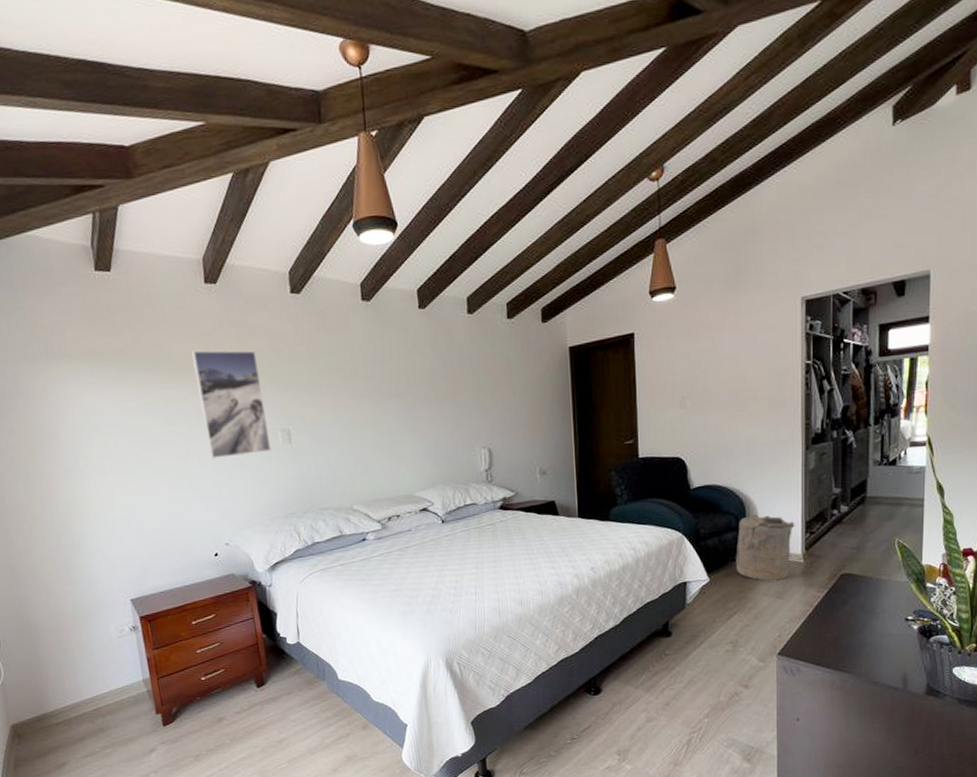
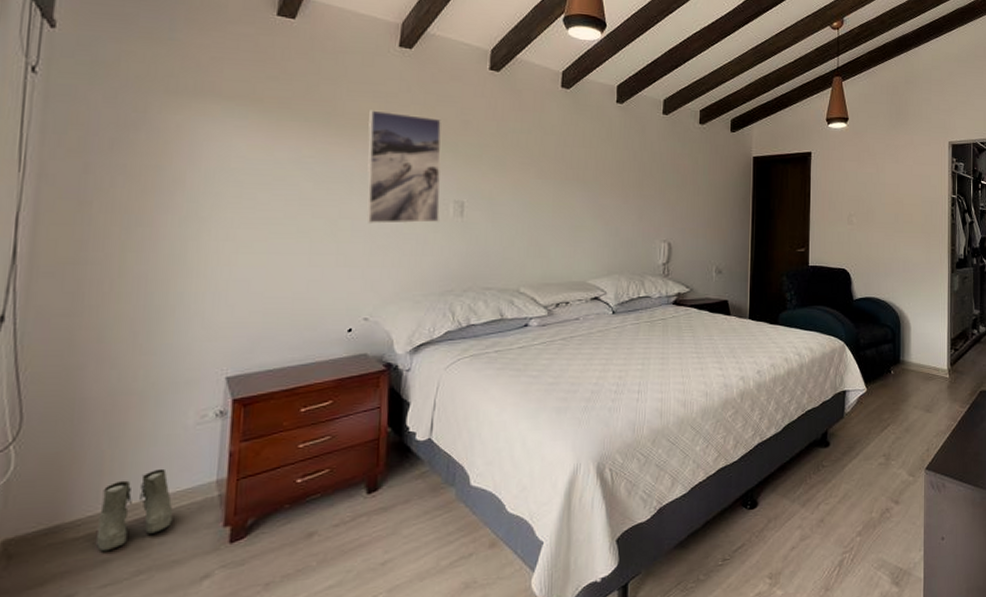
boots: none [67,672,120,733] -> present [95,468,173,552]
laundry hamper: present [735,514,795,582] -> none [890,328,942,395]

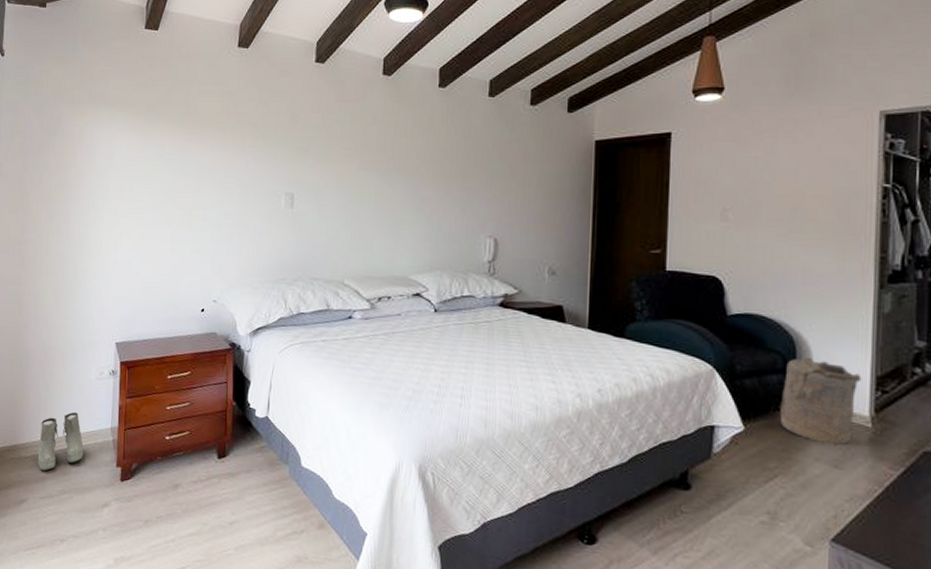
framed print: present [366,110,443,224] -> none [214,108,275,214]
laundry hamper: none [890,328,942,395] -> present [779,356,862,445]

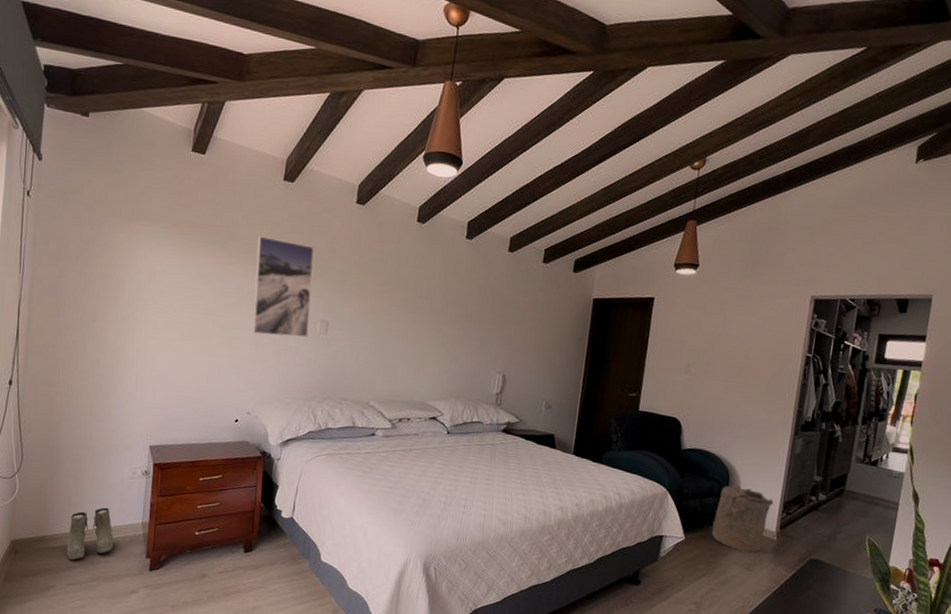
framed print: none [214,108,275,214] -> present [252,236,315,337]

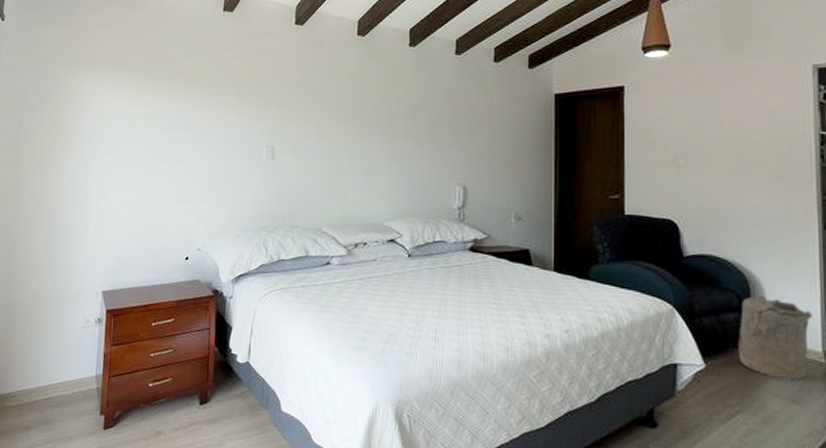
boots: present [66,507,114,561] -> none [22,360,68,421]
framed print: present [252,236,315,337] -> none [199,67,257,166]

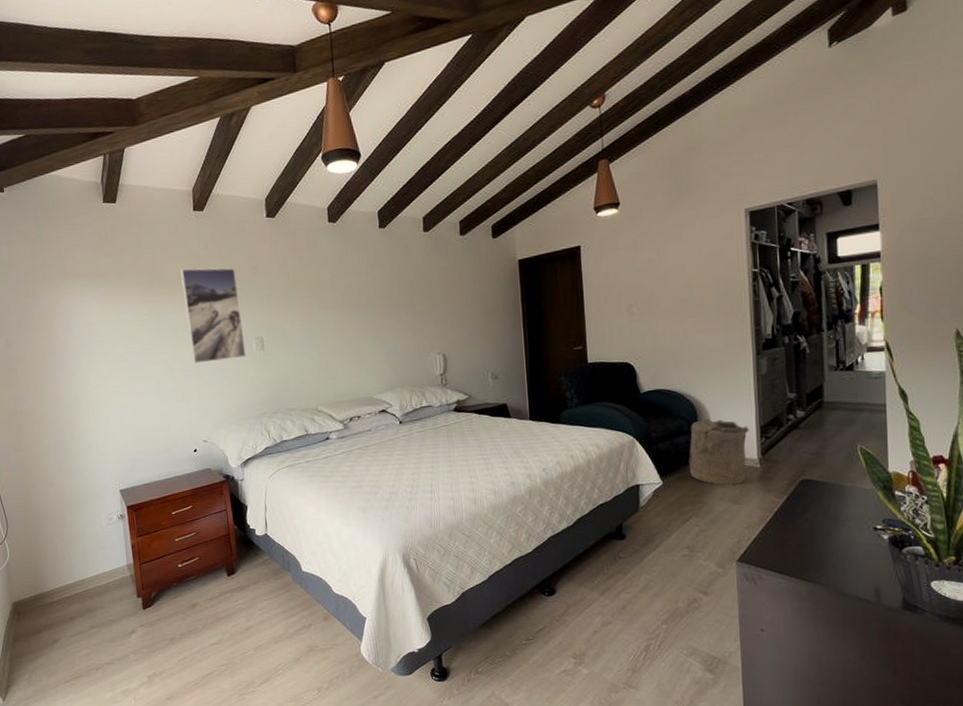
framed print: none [199,67,257,166] -> present [181,268,246,364]

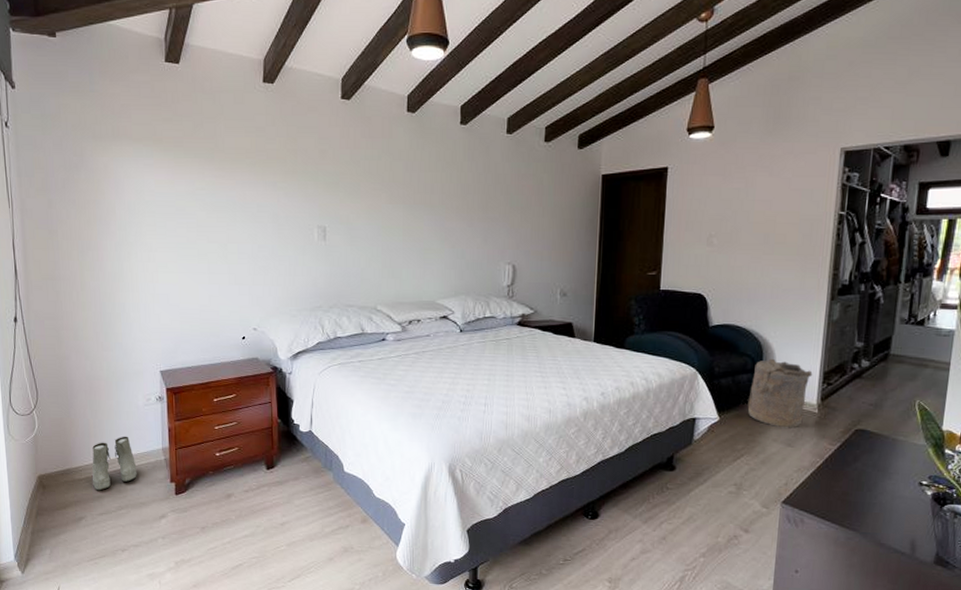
boots: none [61,556,106,612] -> present [92,436,137,491]
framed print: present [181,268,246,364] -> none [244,144,306,247]

